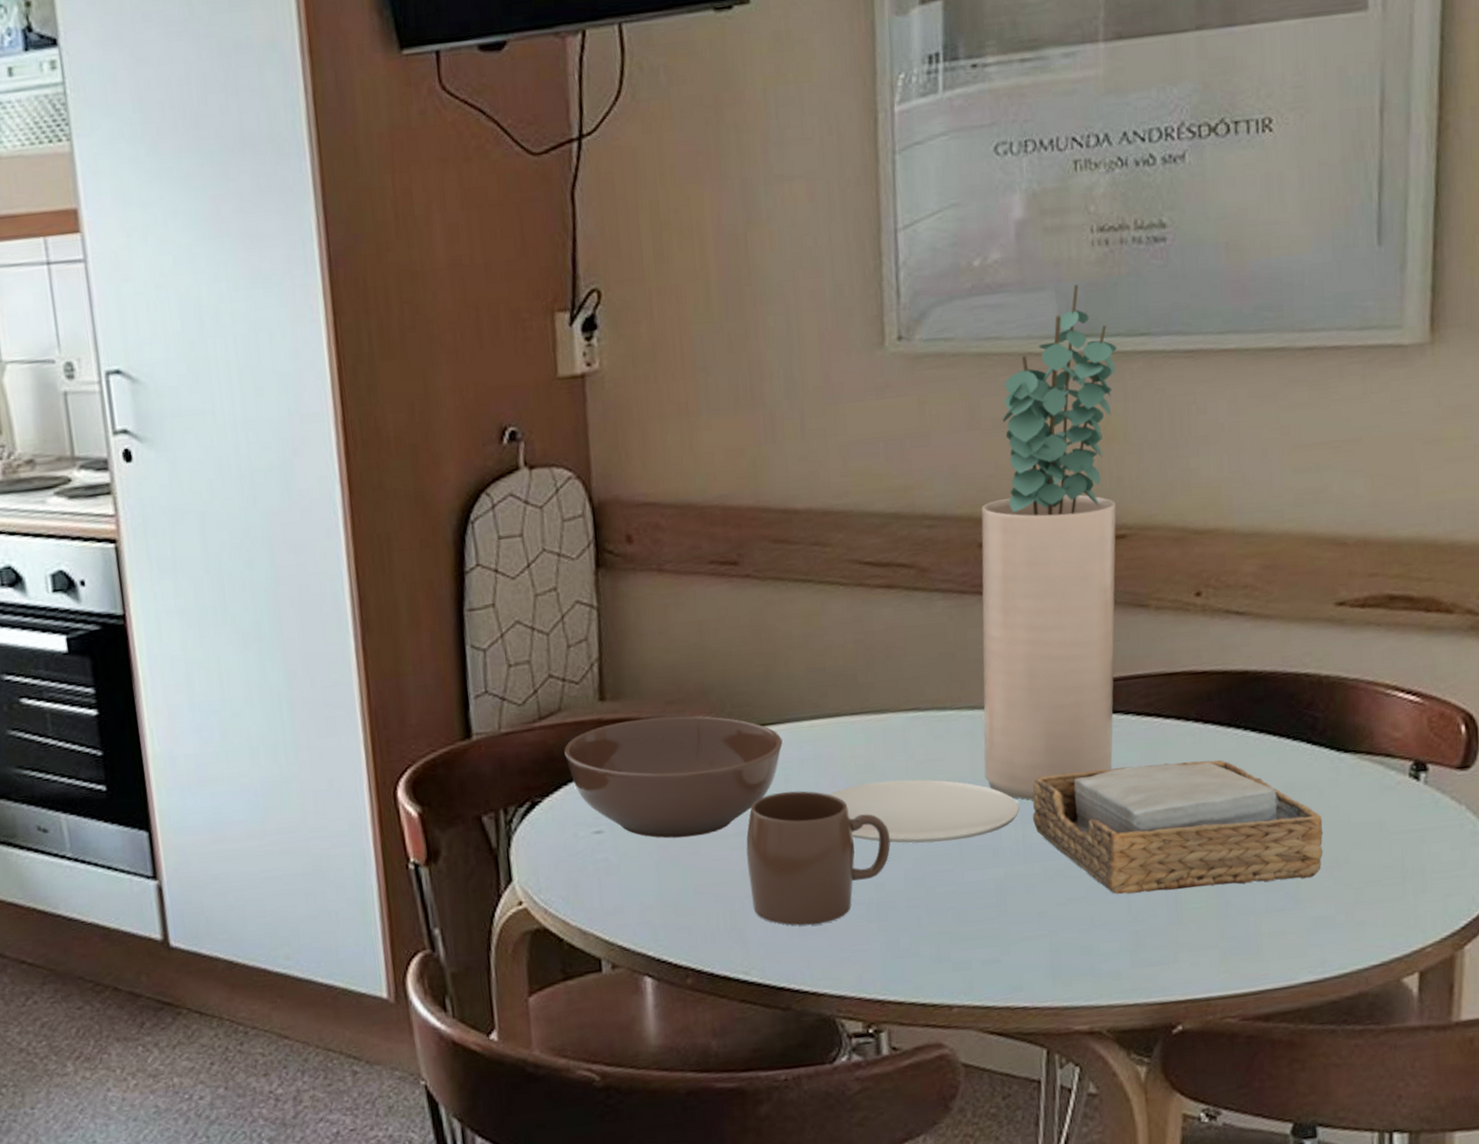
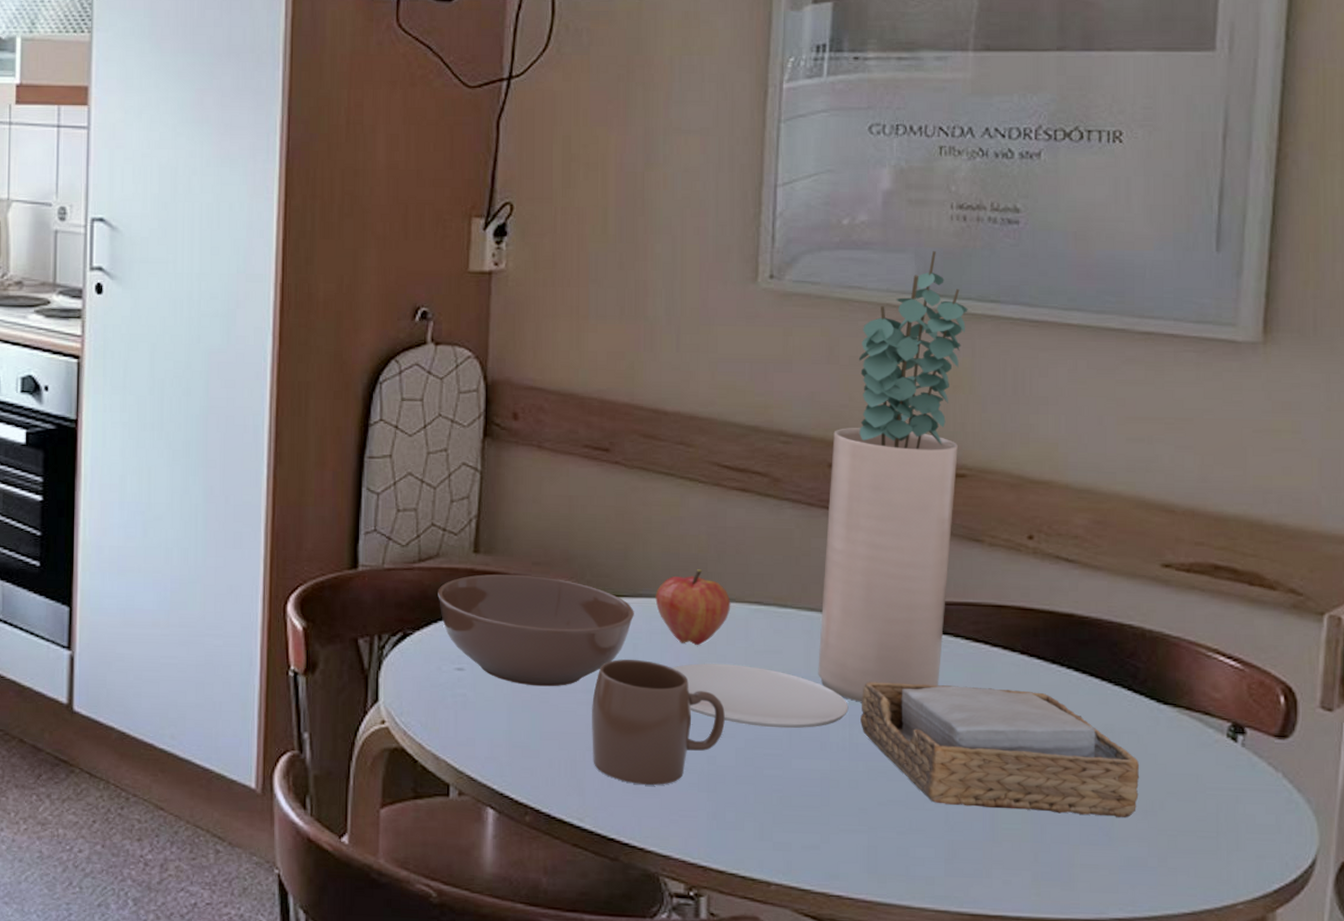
fruit: none [803,682,886,766] -> present [655,569,731,645]

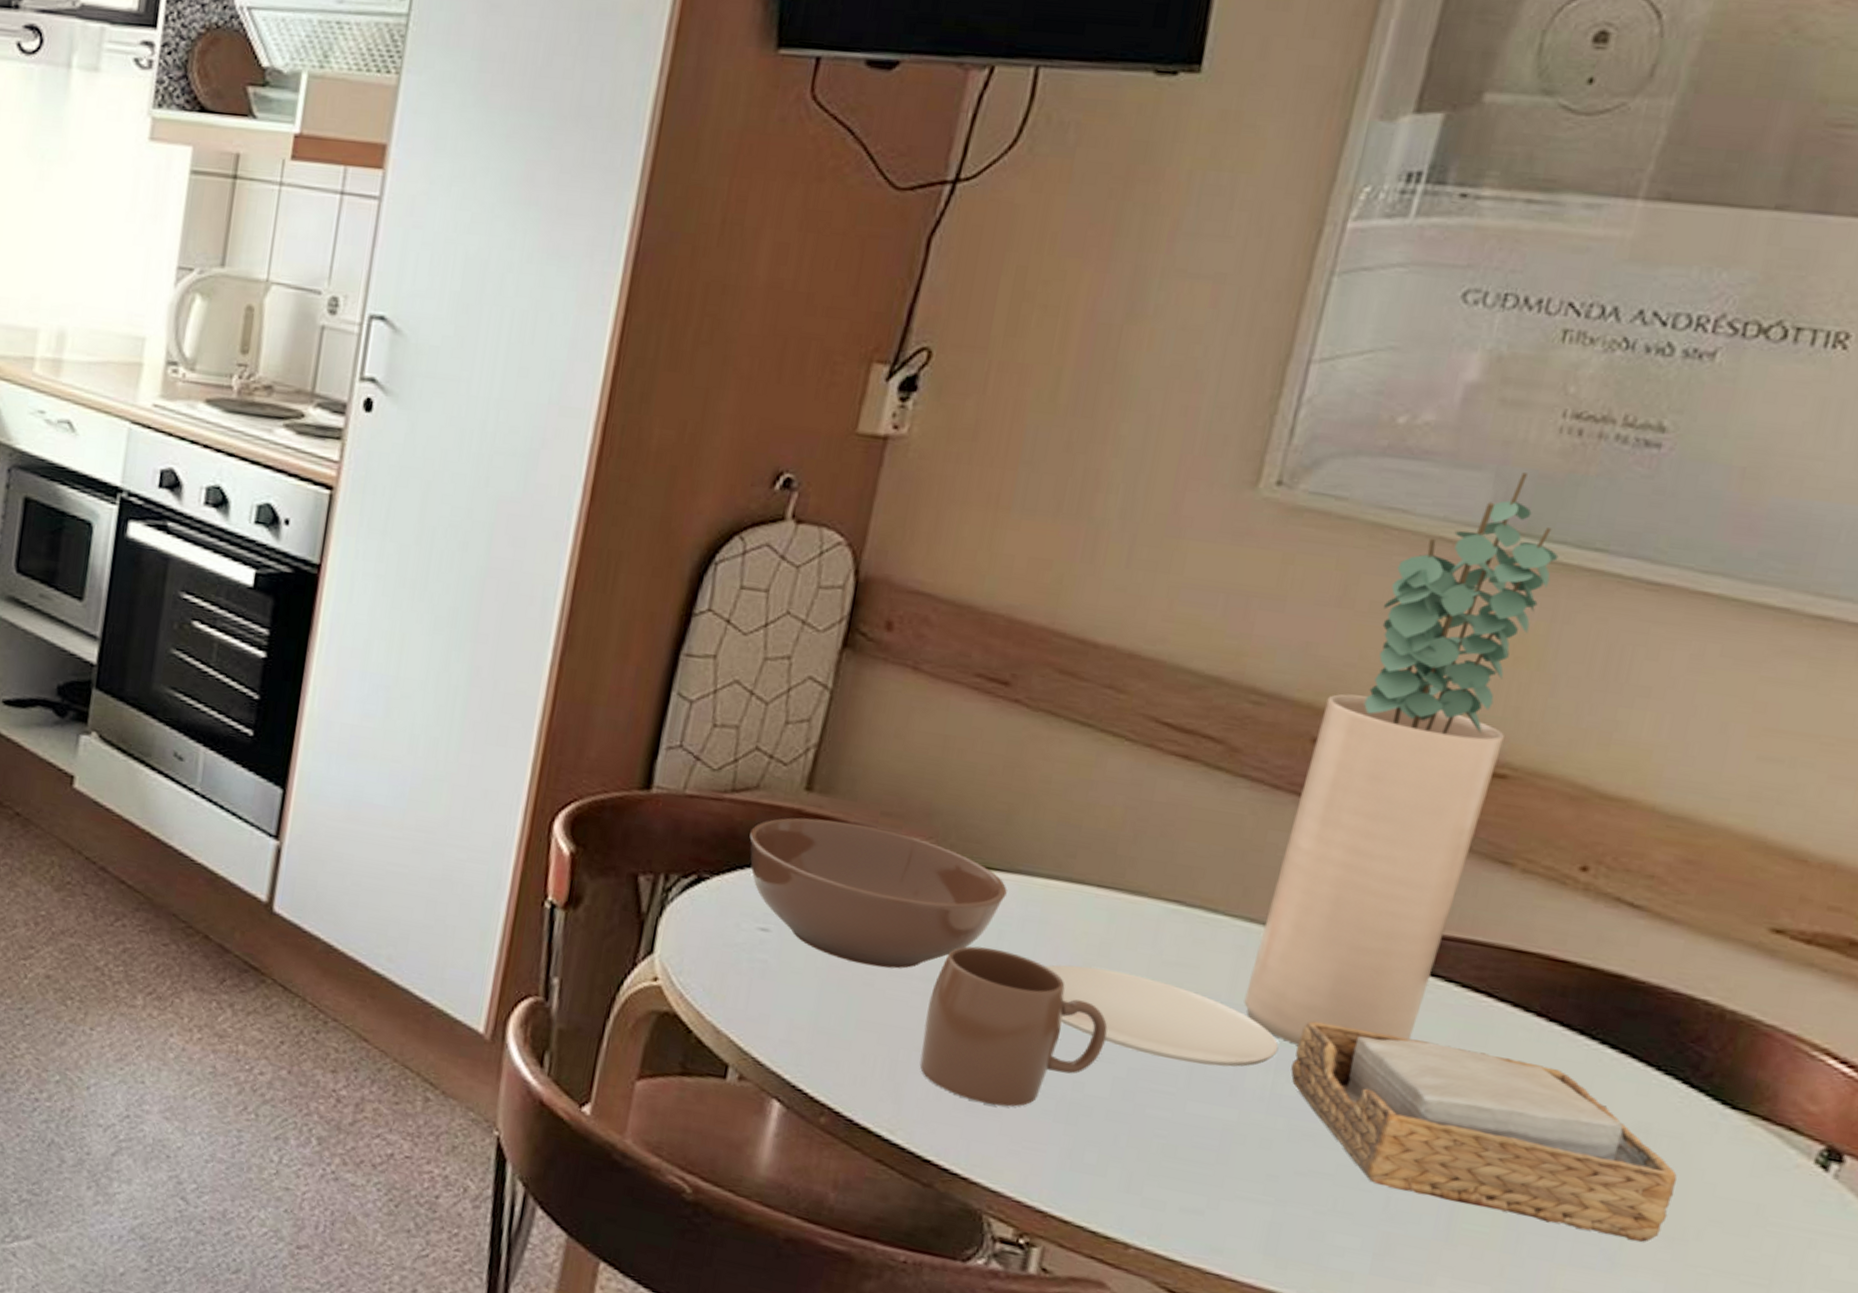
fruit: present [655,569,731,645] -> none [1038,849,1142,944]

